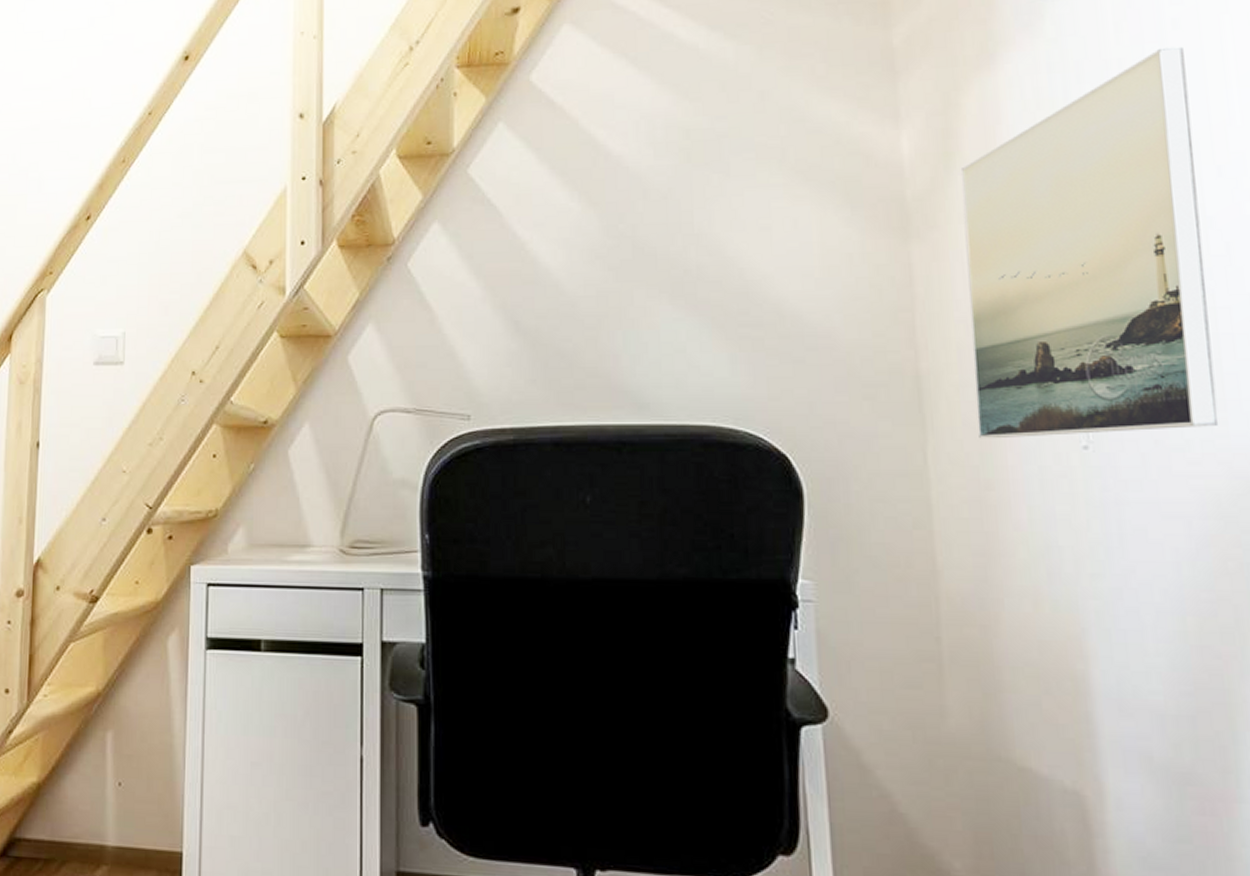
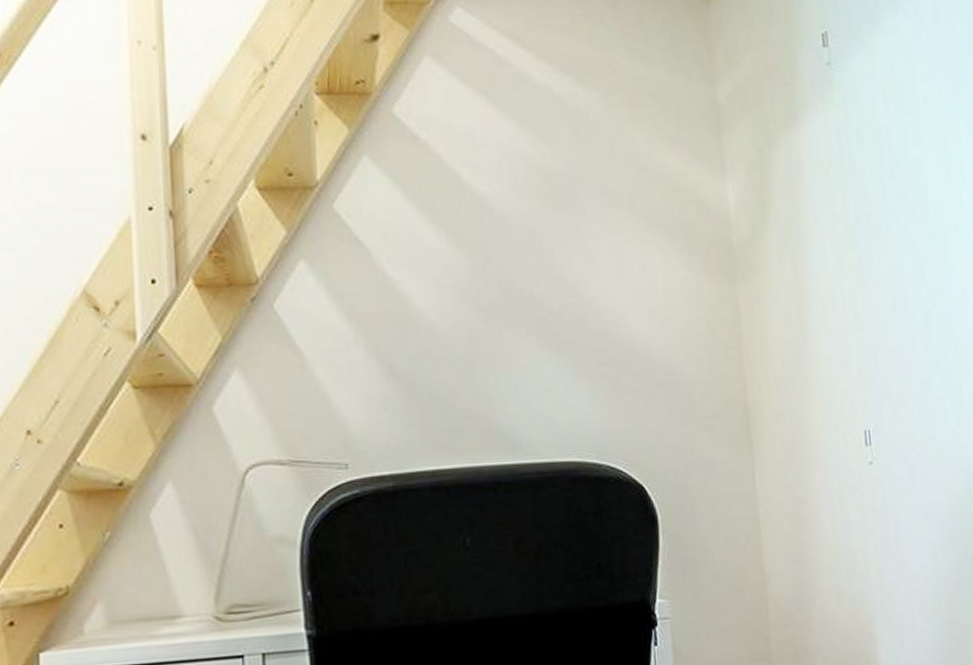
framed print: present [961,46,1218,439] -> none [774,119,959,461]

